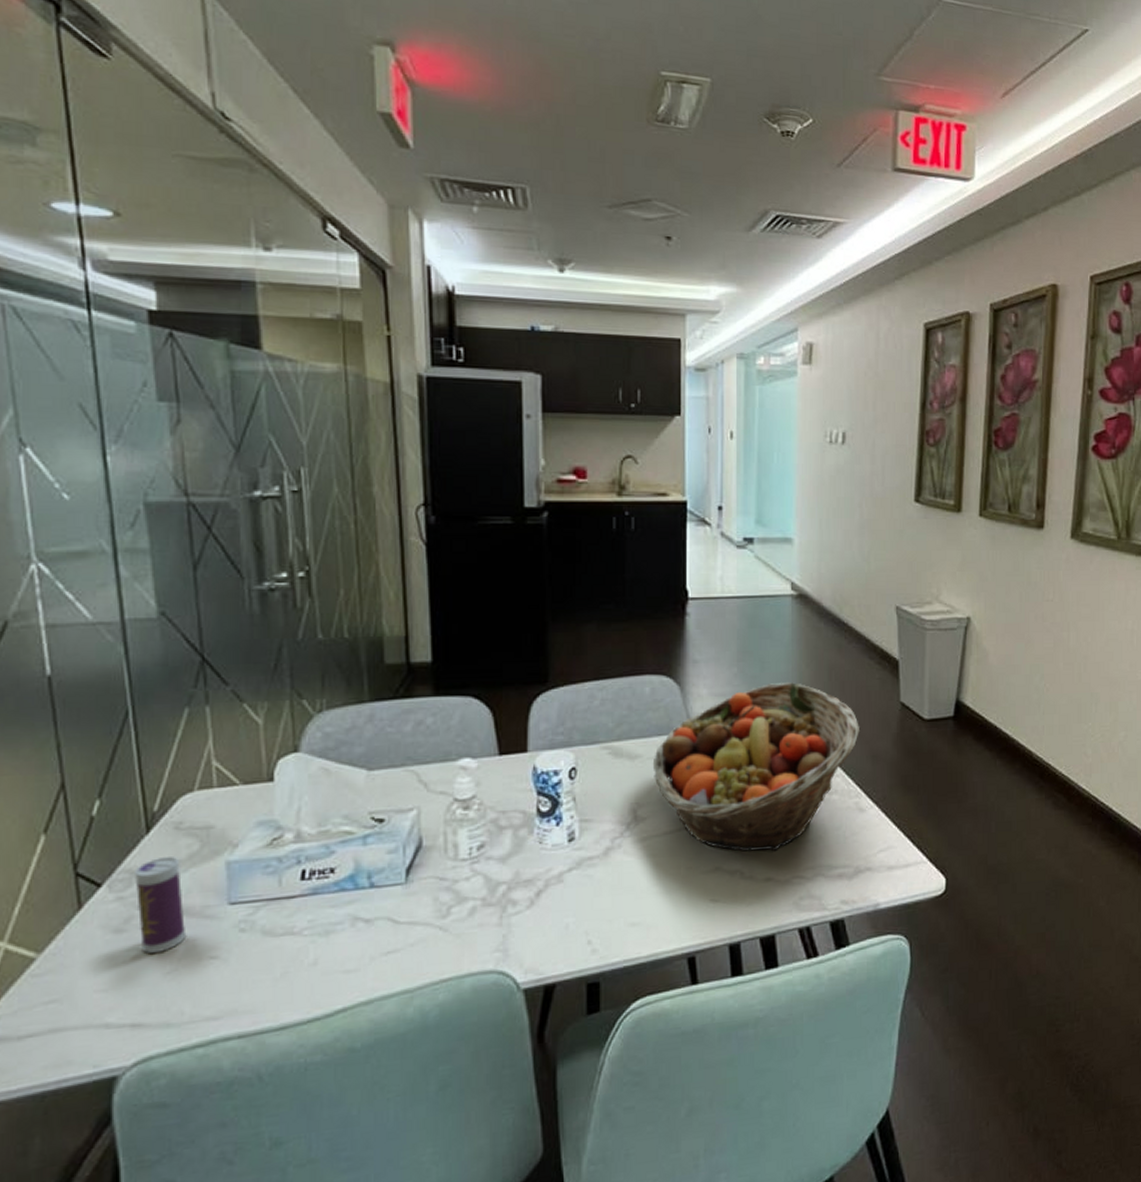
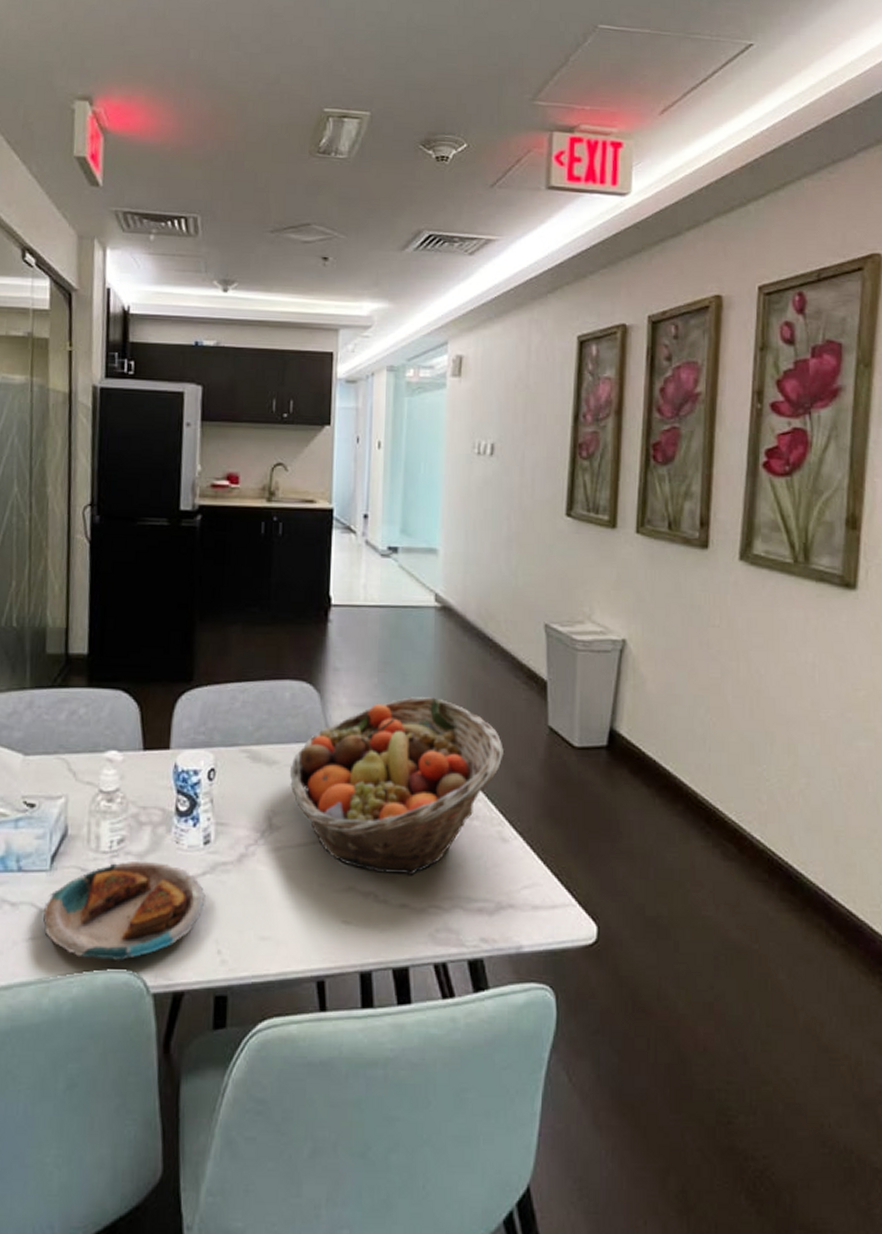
plate: none [402,864,573,964] -> present [43,860,206,962]

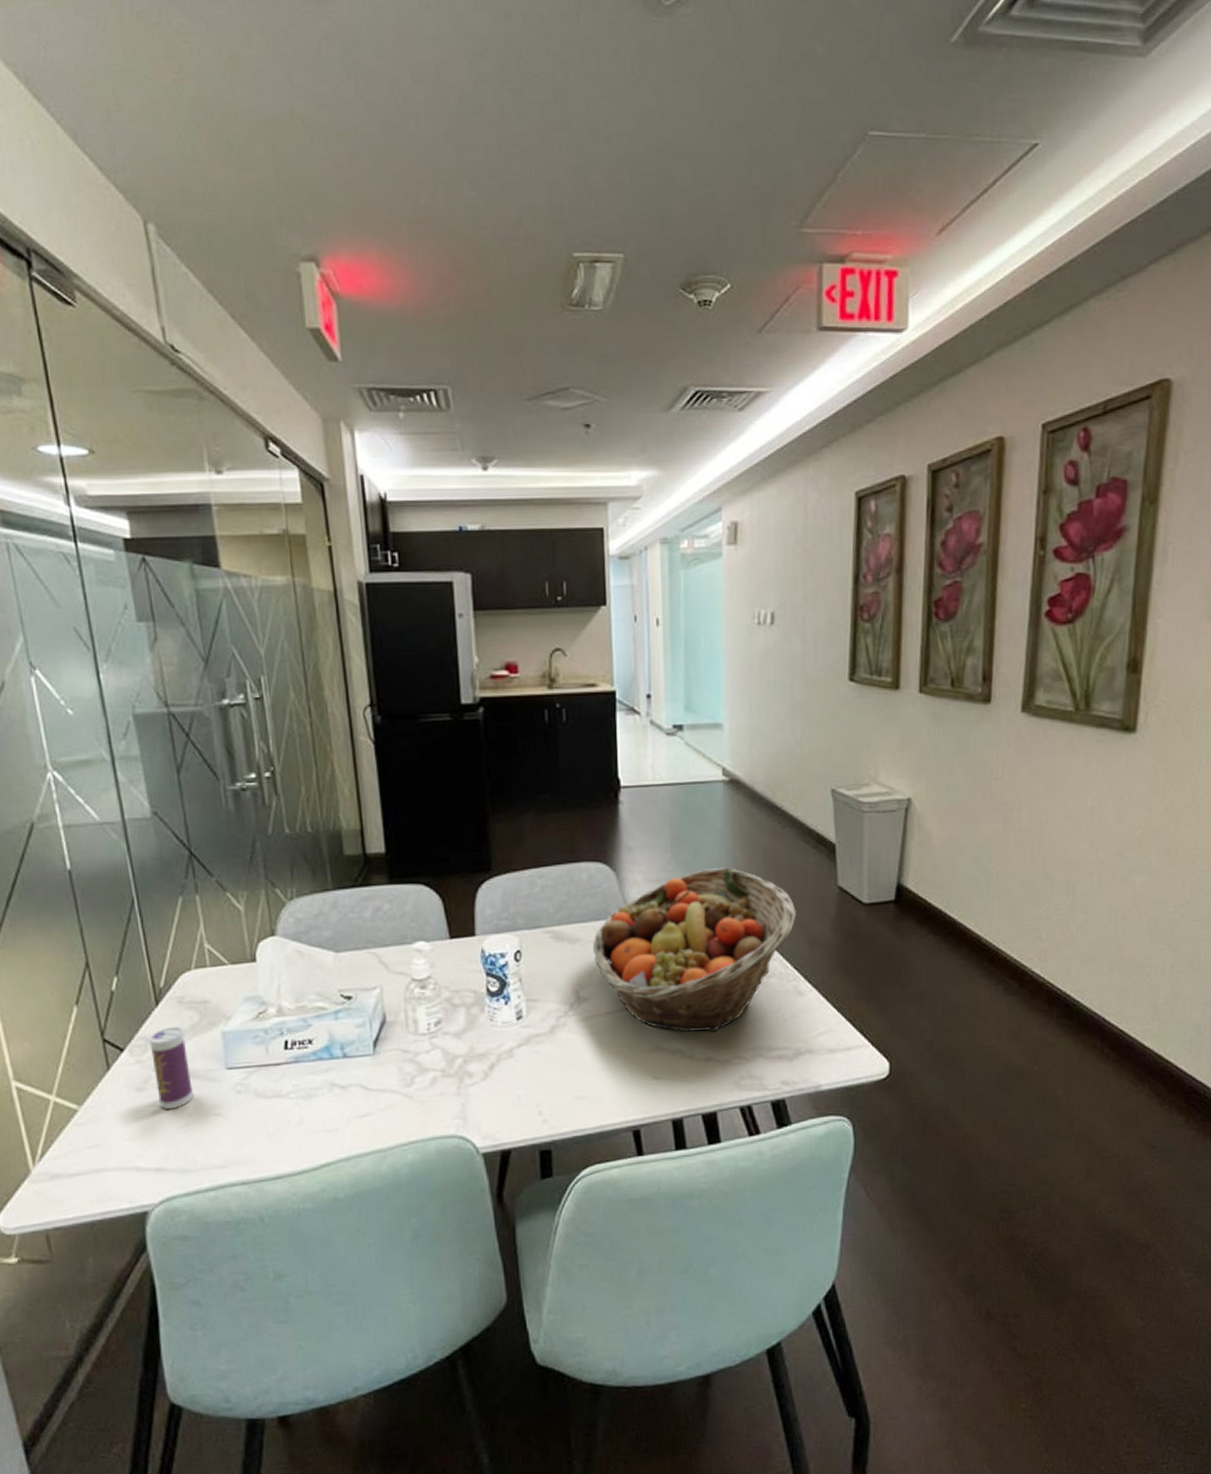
plate: present [43,860,206,962] -> none [372,1039,523,1129]

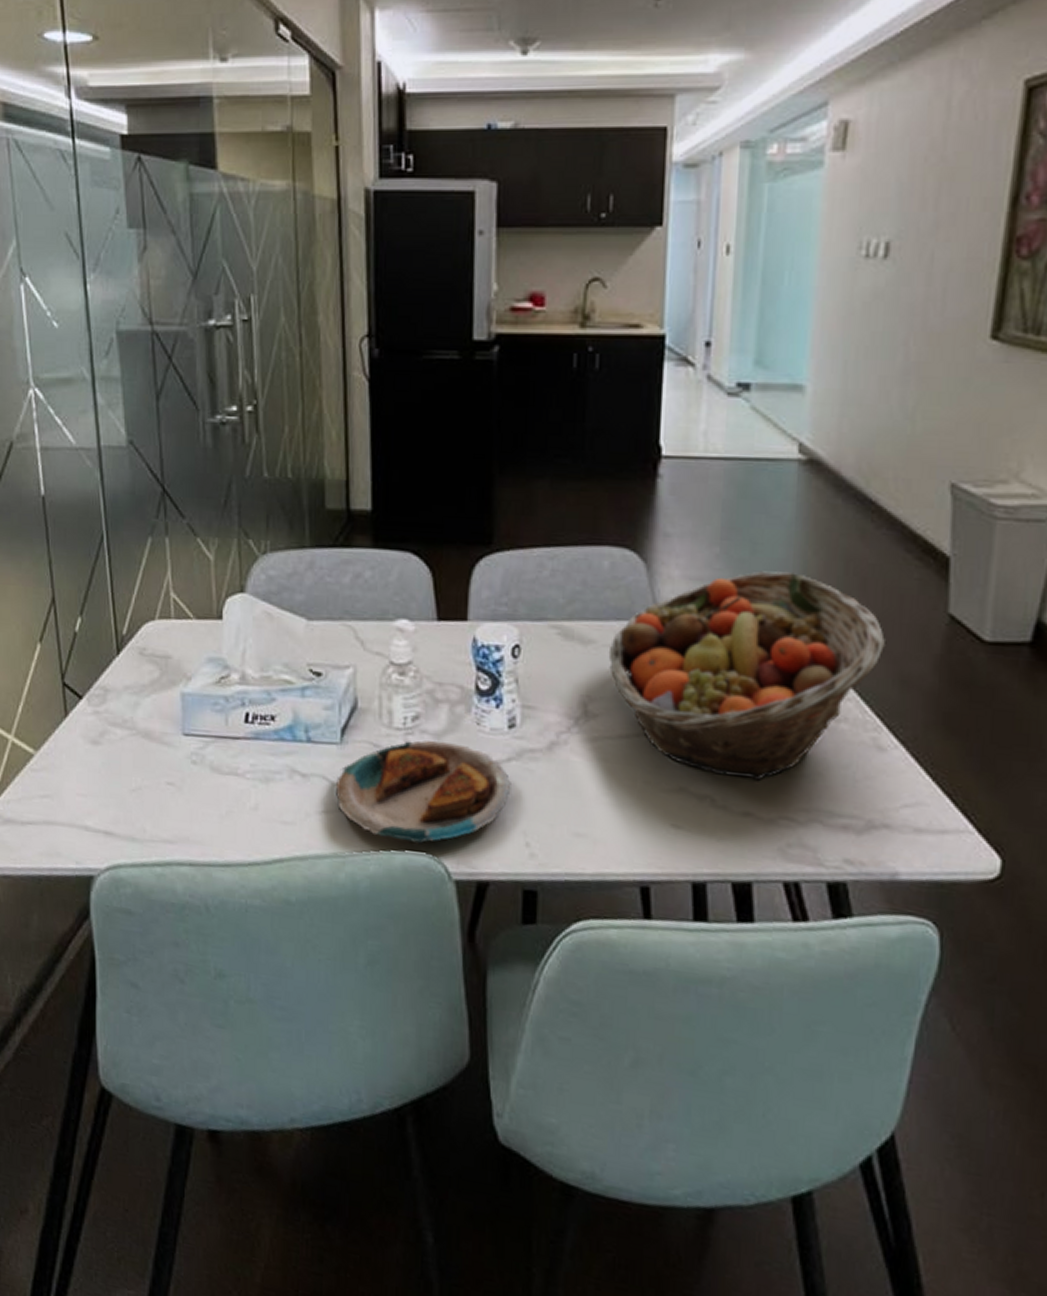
beverage can: present [149,1027,193,1109] -> none [108,679,147,770]
plate: none [372,1039,523,1129] -> present [336,740,511,844]

